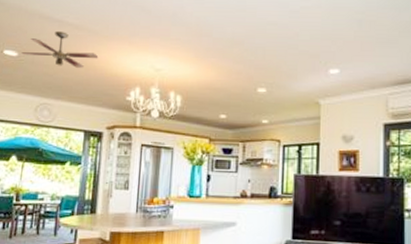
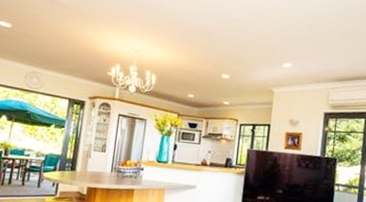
ceiling fan: present [21,31,99,68] -> none [15,9,85,43]

